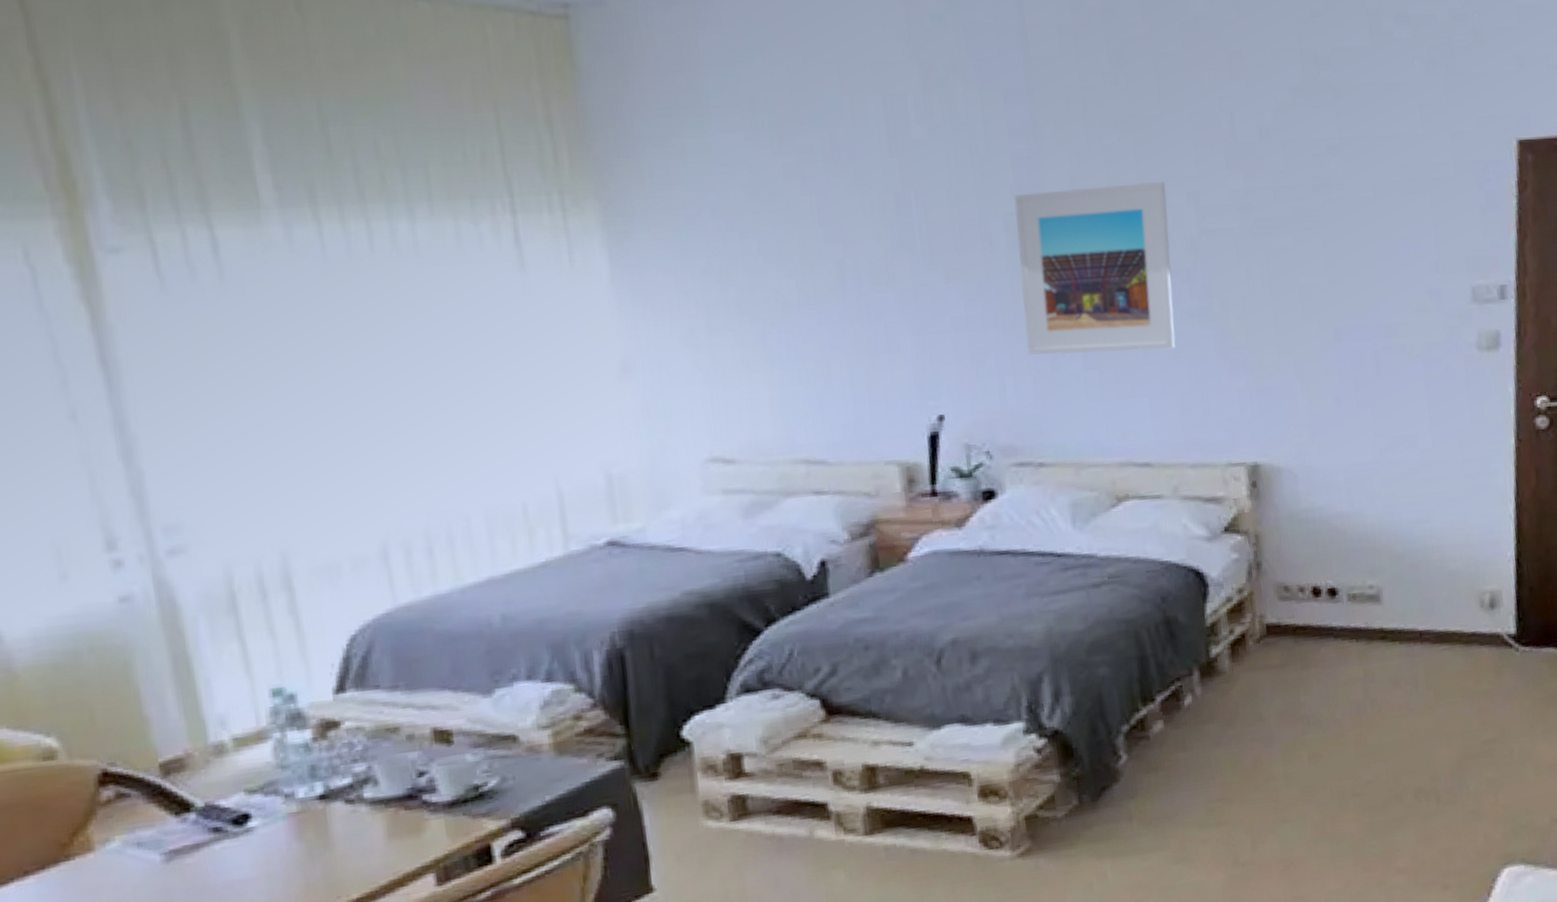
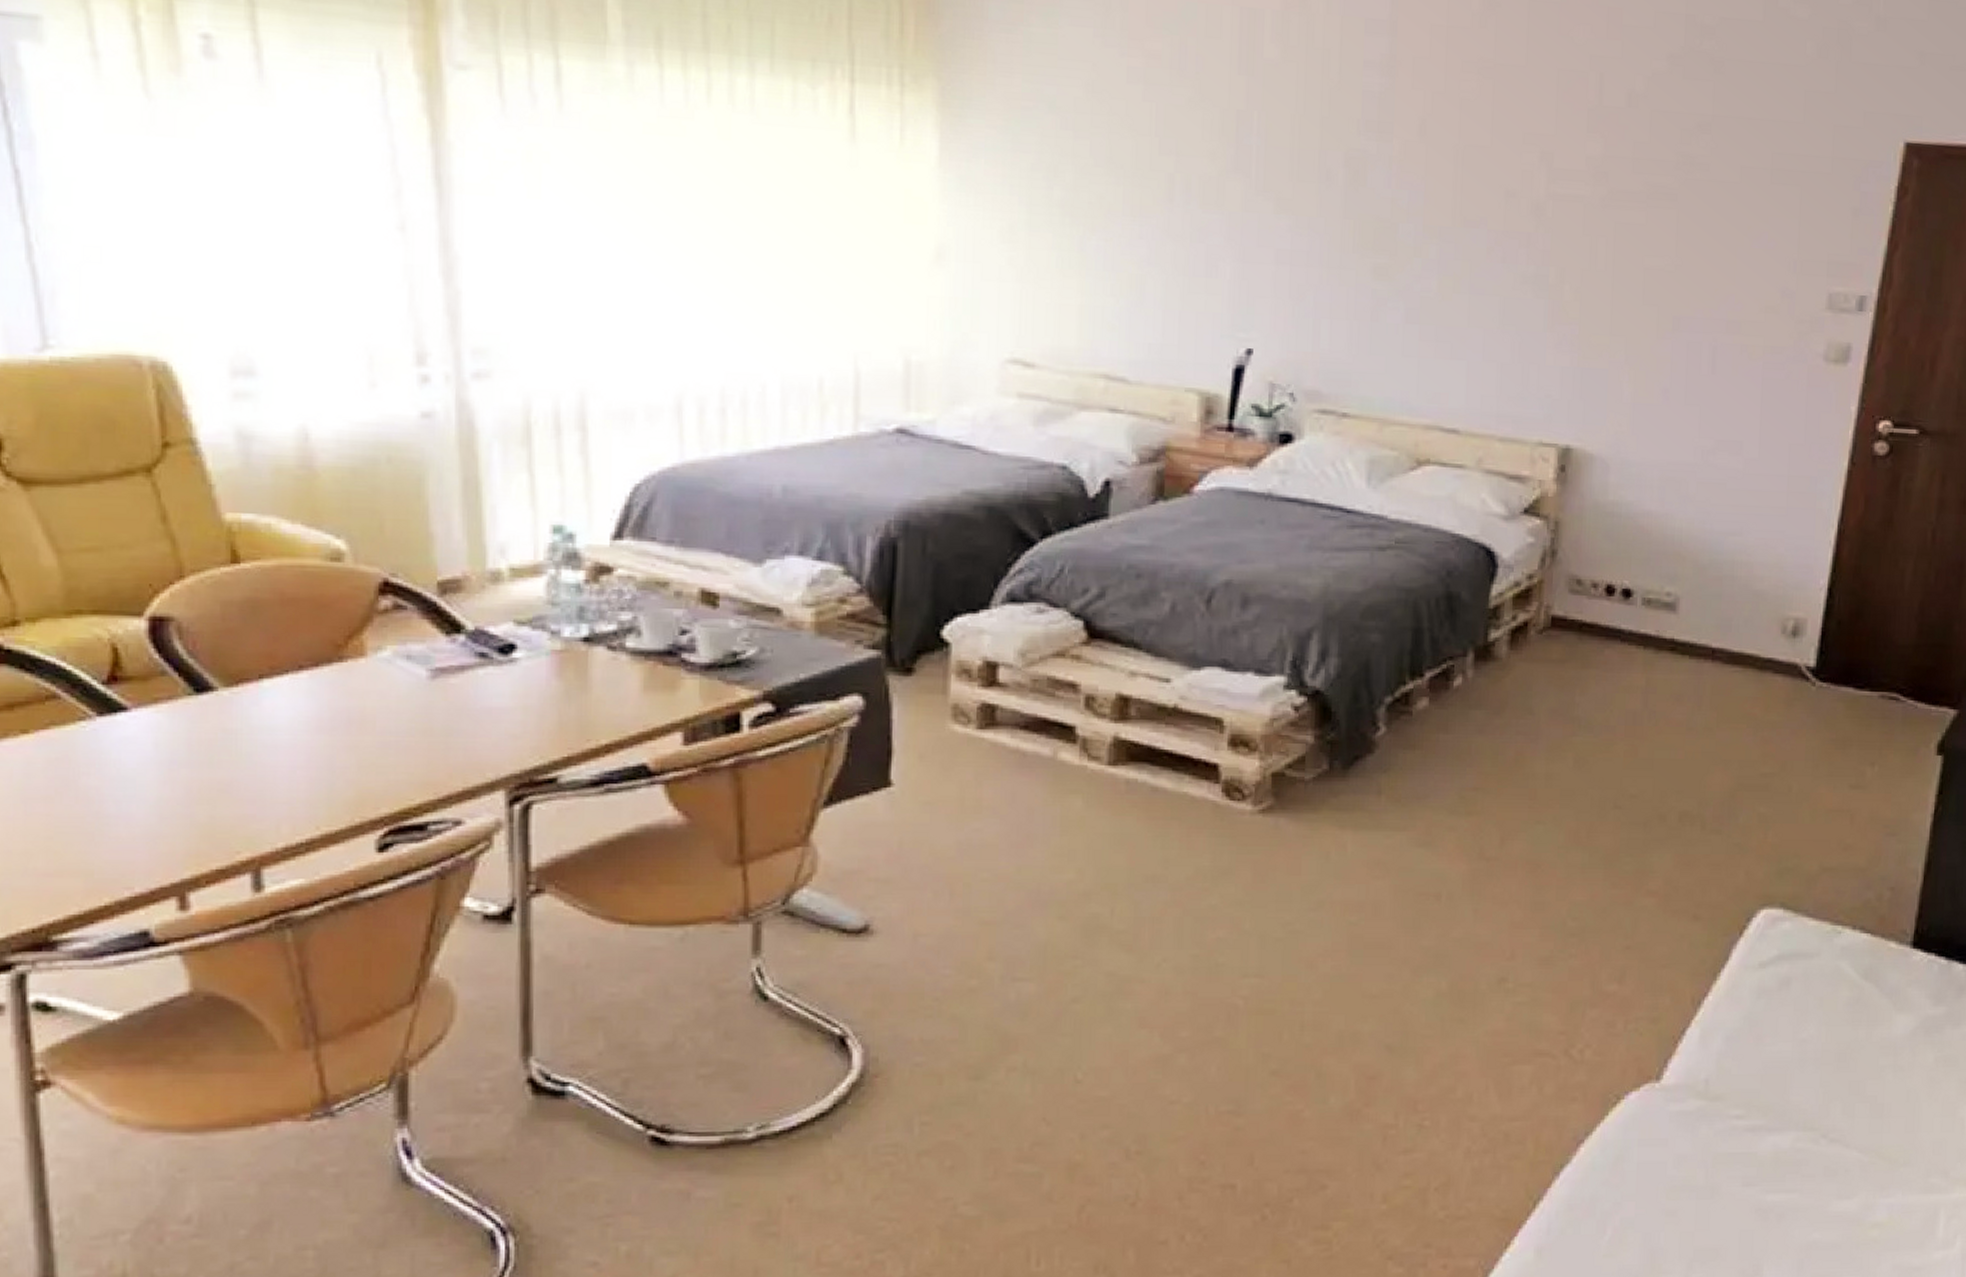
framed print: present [1014,181,1176,355] -> none [1349,130,1520,315]

